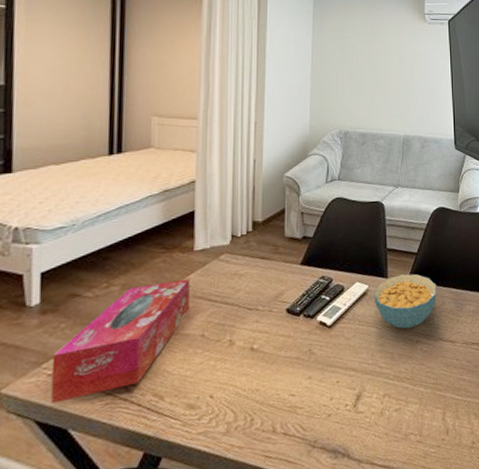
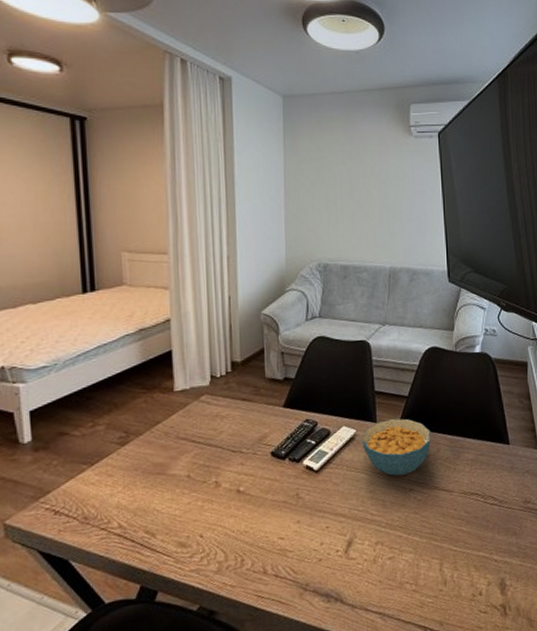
tissue box: present [50,278,190,404] -> none [48,419,173,536]

